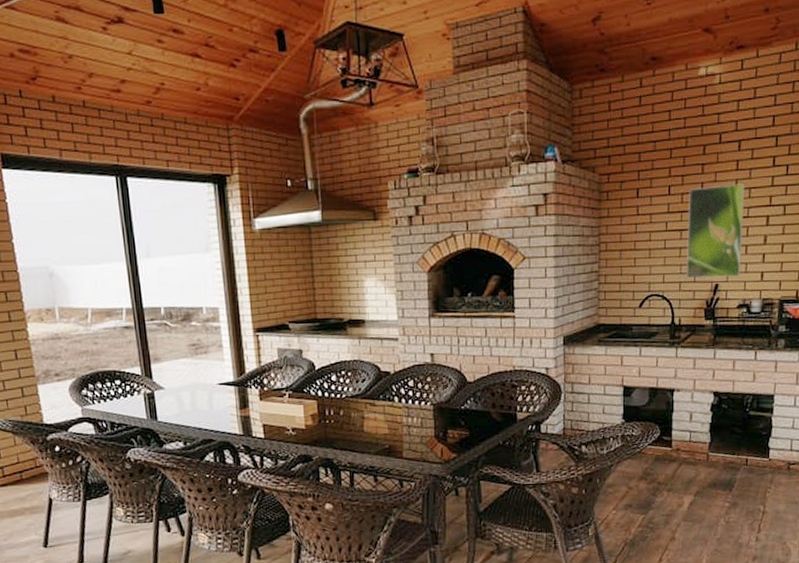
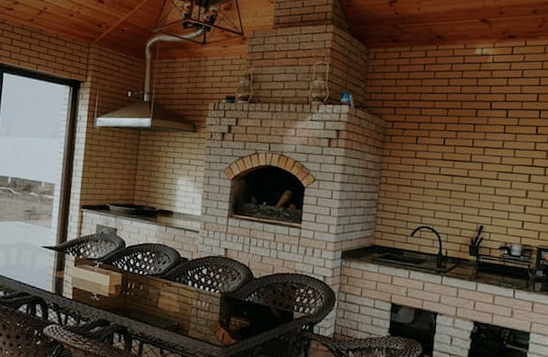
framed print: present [687,184,745,279] -> none [455,142,511,222]

